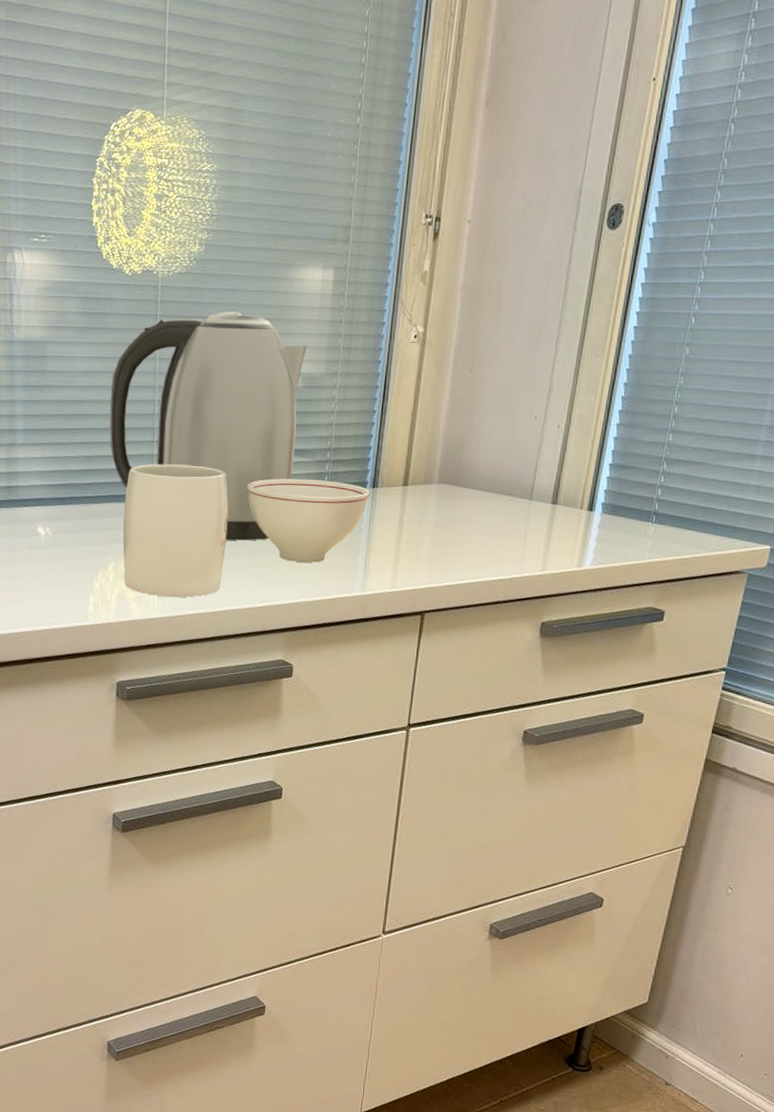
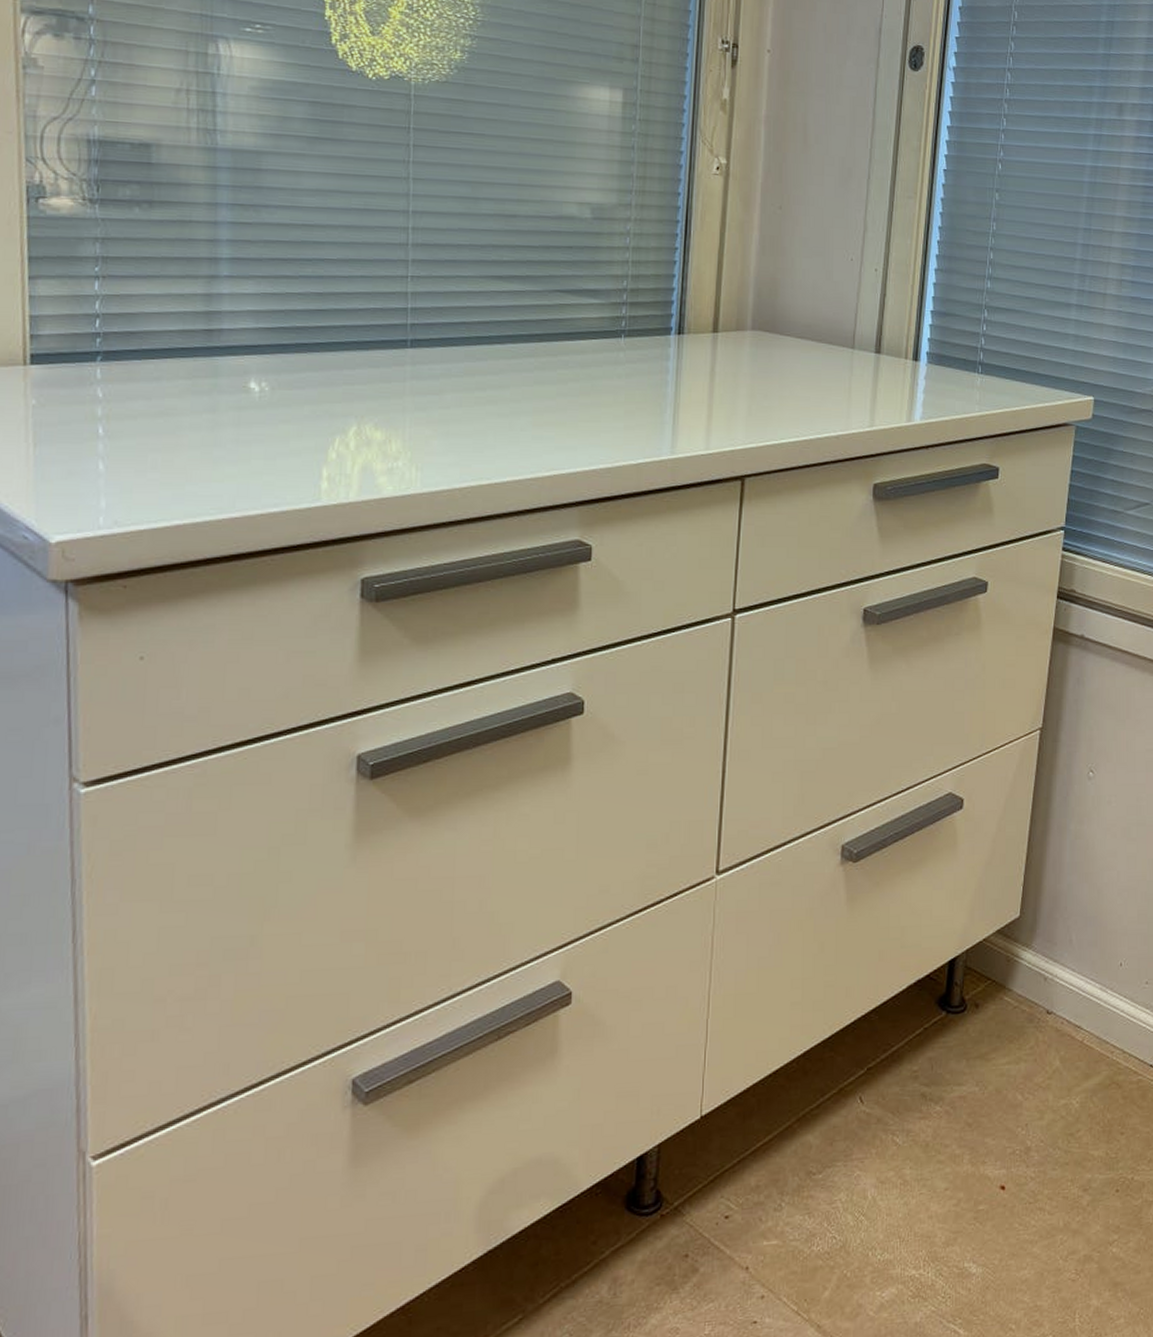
kettle: present [109,310,307,541] -> none [348,128,595,397]
mug: present [122,464,229,597] -> none [367,303,505,467]
bowl: present [246,478,371,563] -> none [527,323,676,422]

